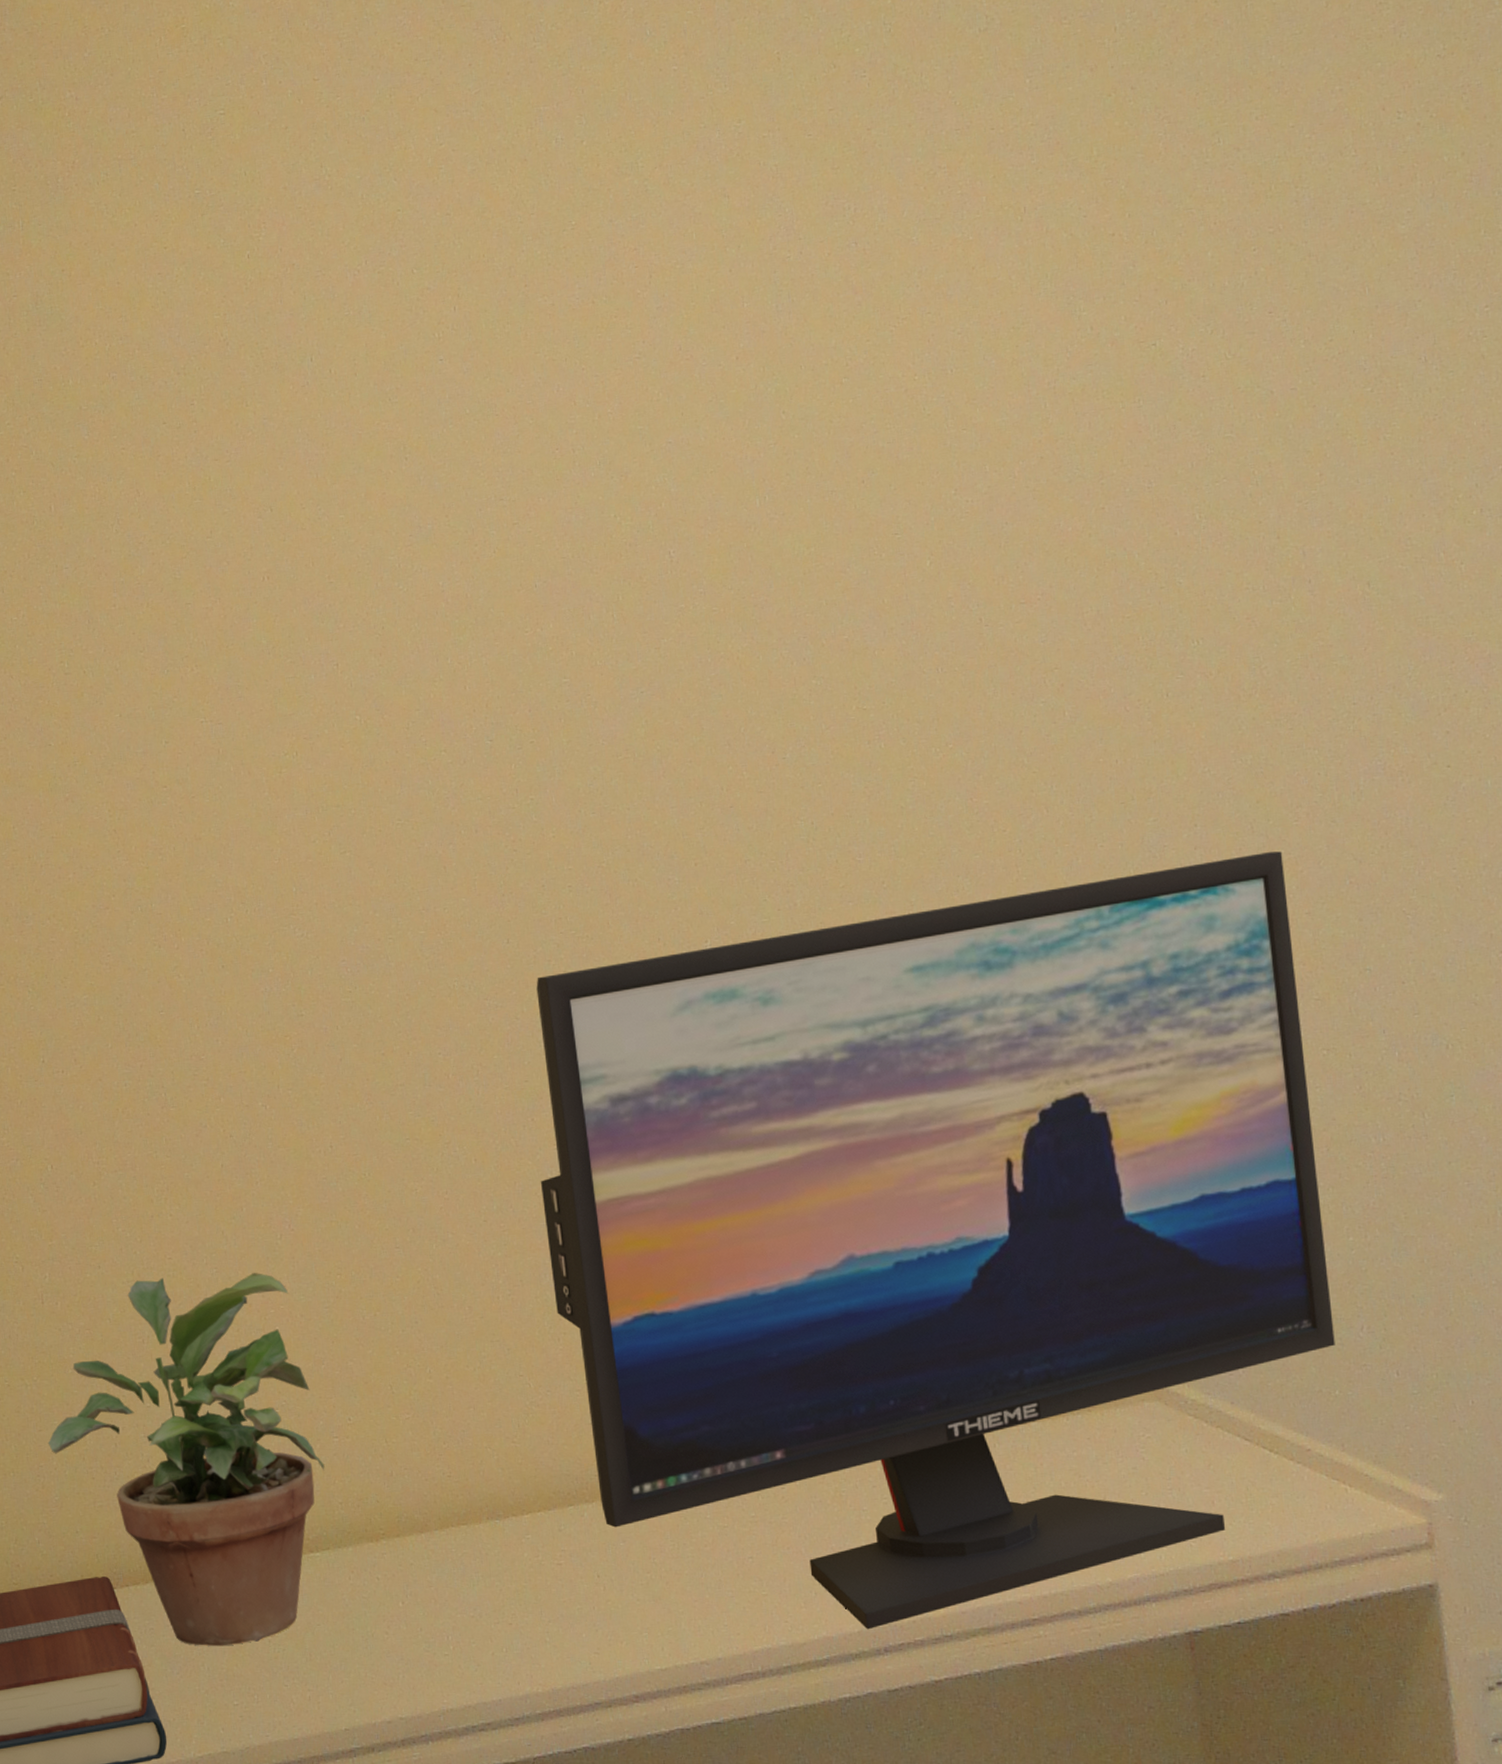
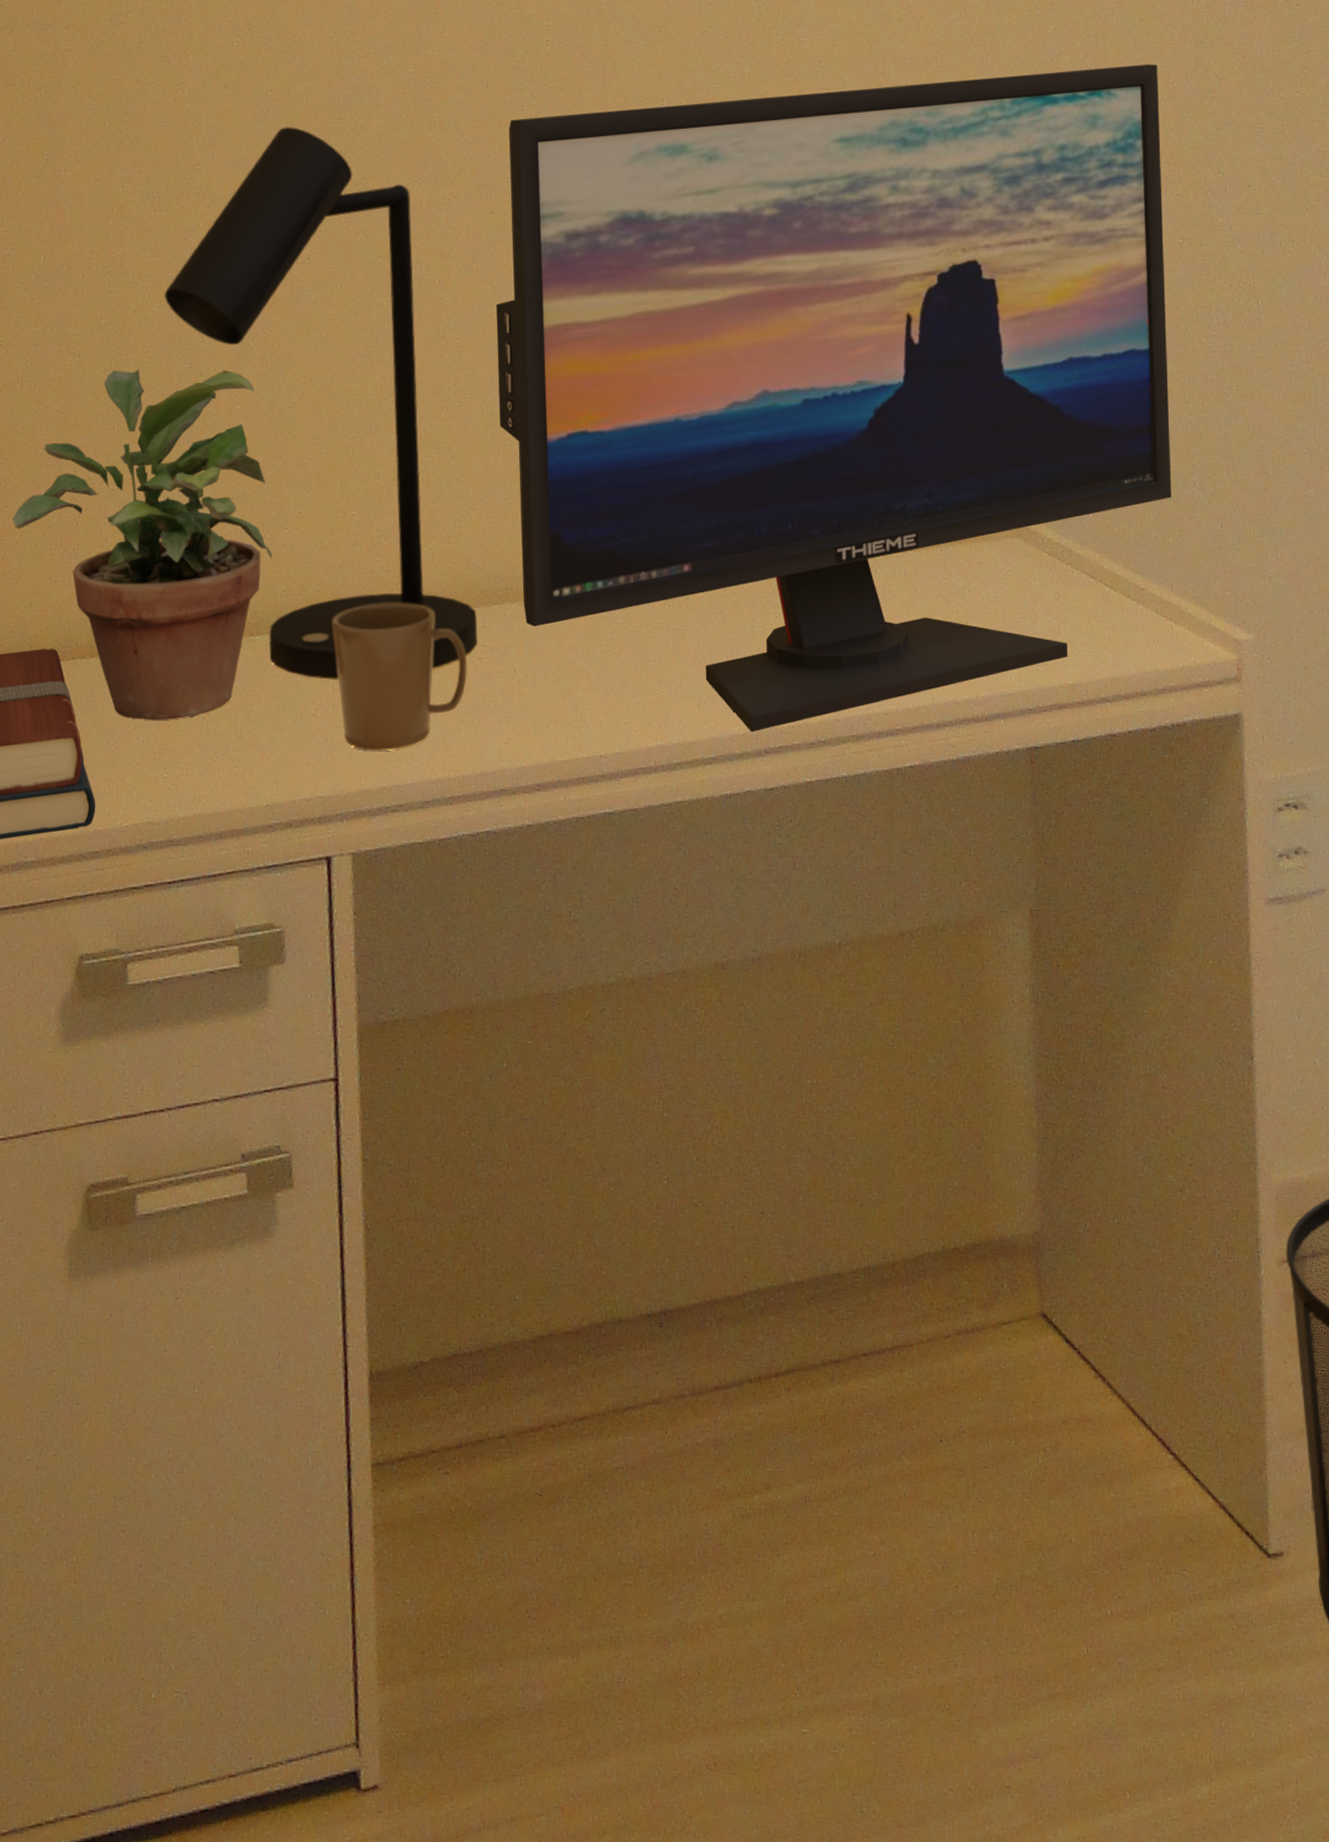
desk lamp: none [181,1004,555,1595] -> present [164,126,478,680]
mug: none [395,1509,547,1668] -> present [332,603,467,751]

